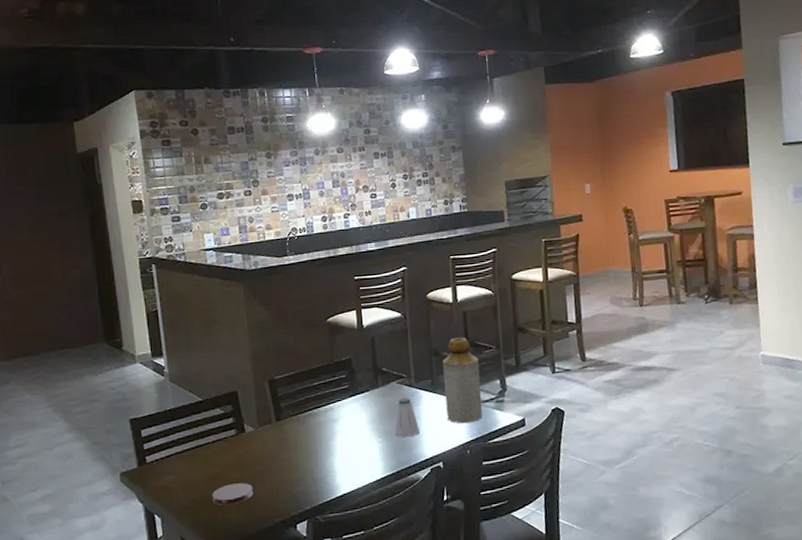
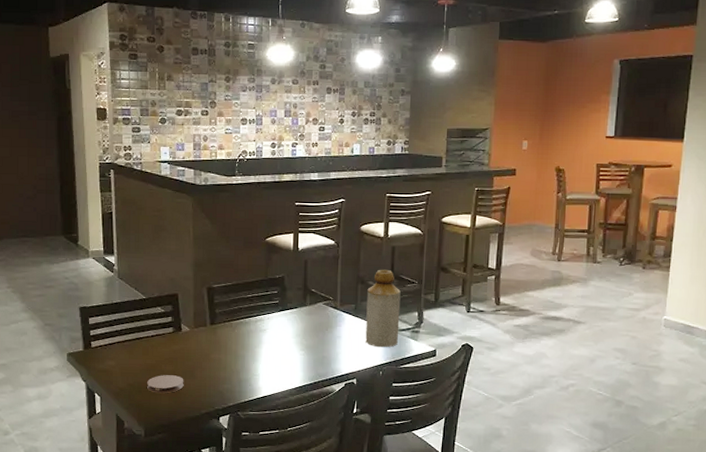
saltshaker: present [394,398,421,438] -> none [316,318,340,354]

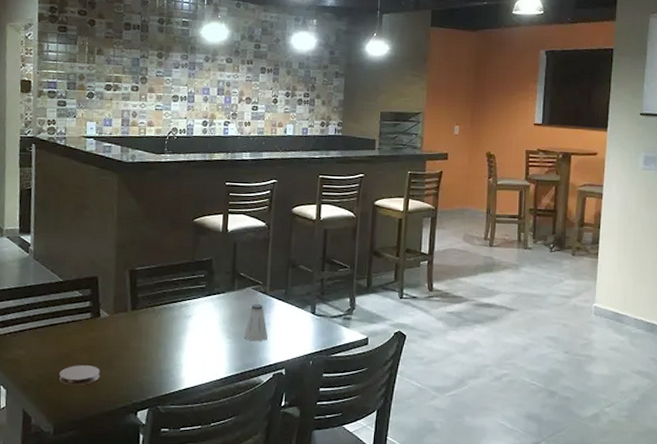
saltshaker: none [316,318,340,354] -> present [243,304,269,342]
bottle: present [365,269,401,348] -> none [295,253,333,336]

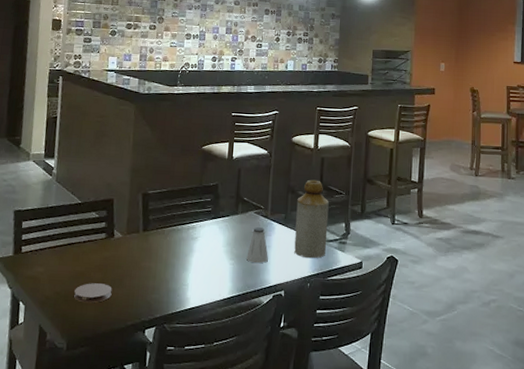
bottle: none [295,253,333,336] -> present [294,179,329,259]

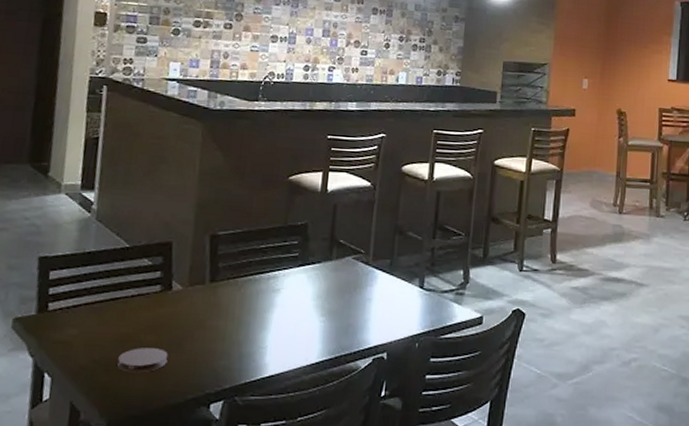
saltshaker: present [246,227,269,264] -> none [340,276,369,320]
bottle: present [294,179,329,259] -> none [400,217,445,314]

